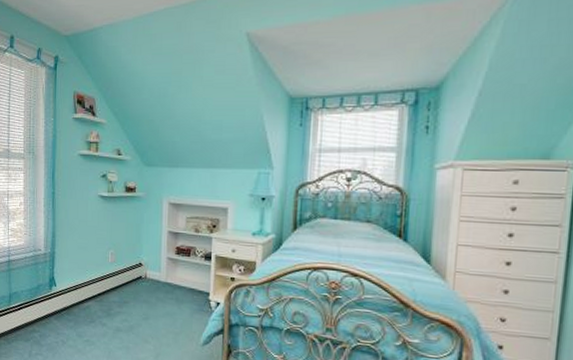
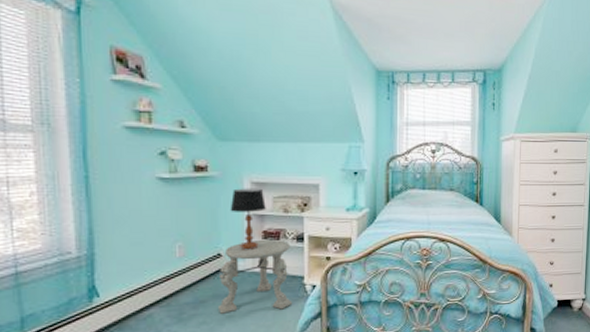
side table: none [137,254,199,321] -> present [217,239,293,314]
table lamp: none [151,208,180,263] -> present [230,188,266,250]

